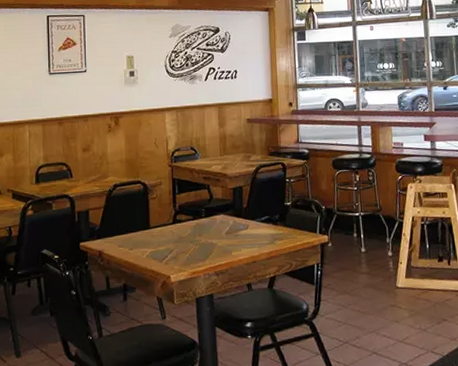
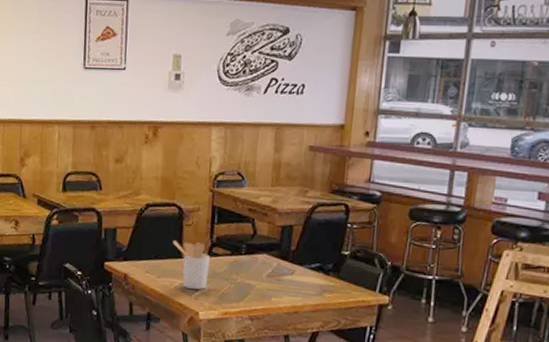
utensil holder: none [140,212,175,256] -> present [172,241,210,290]

